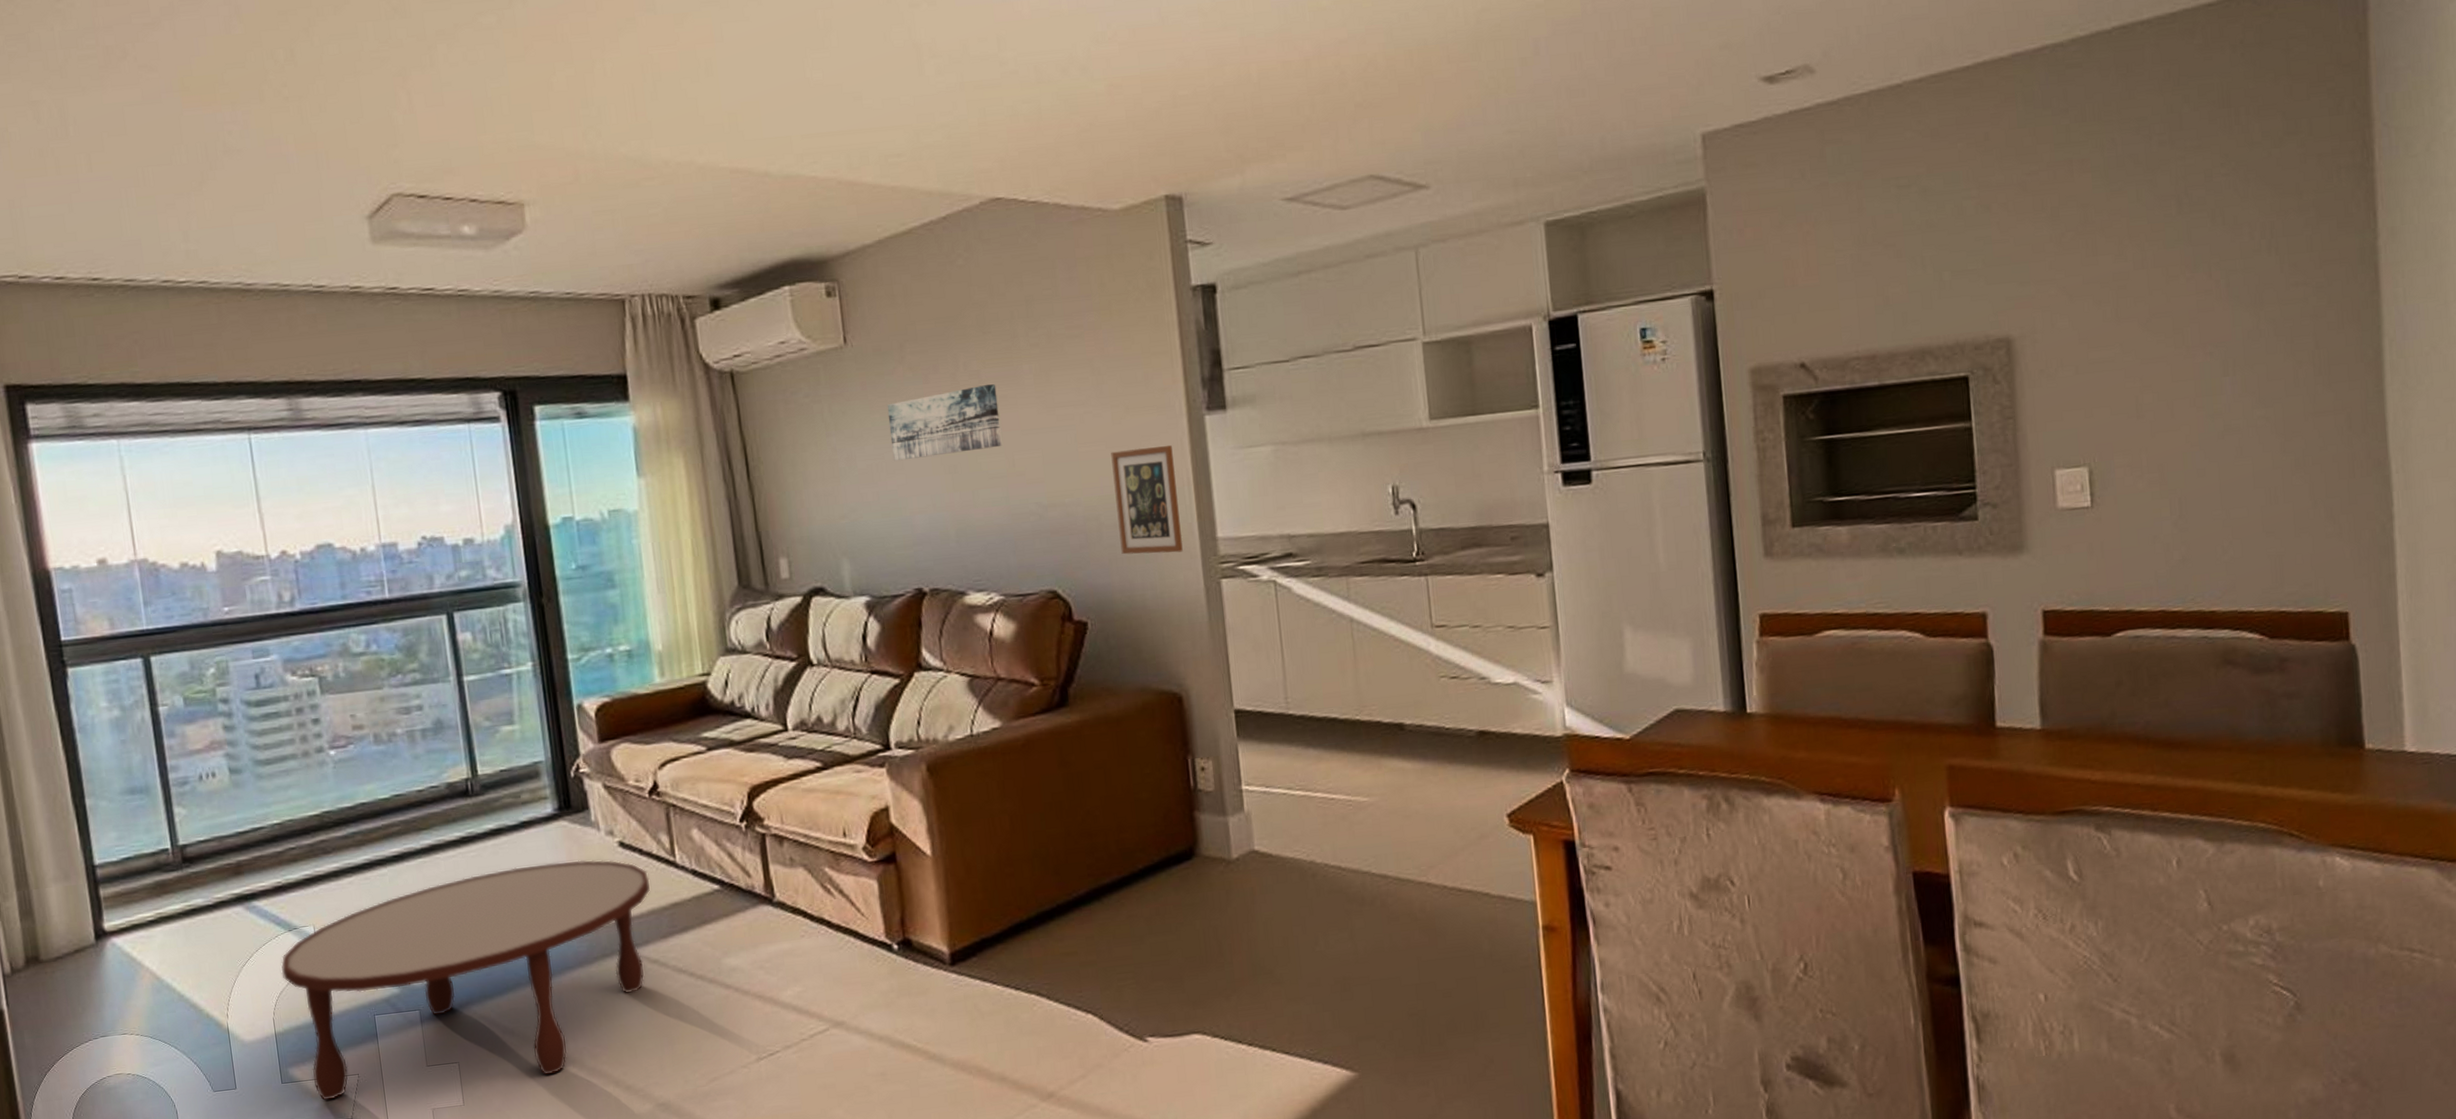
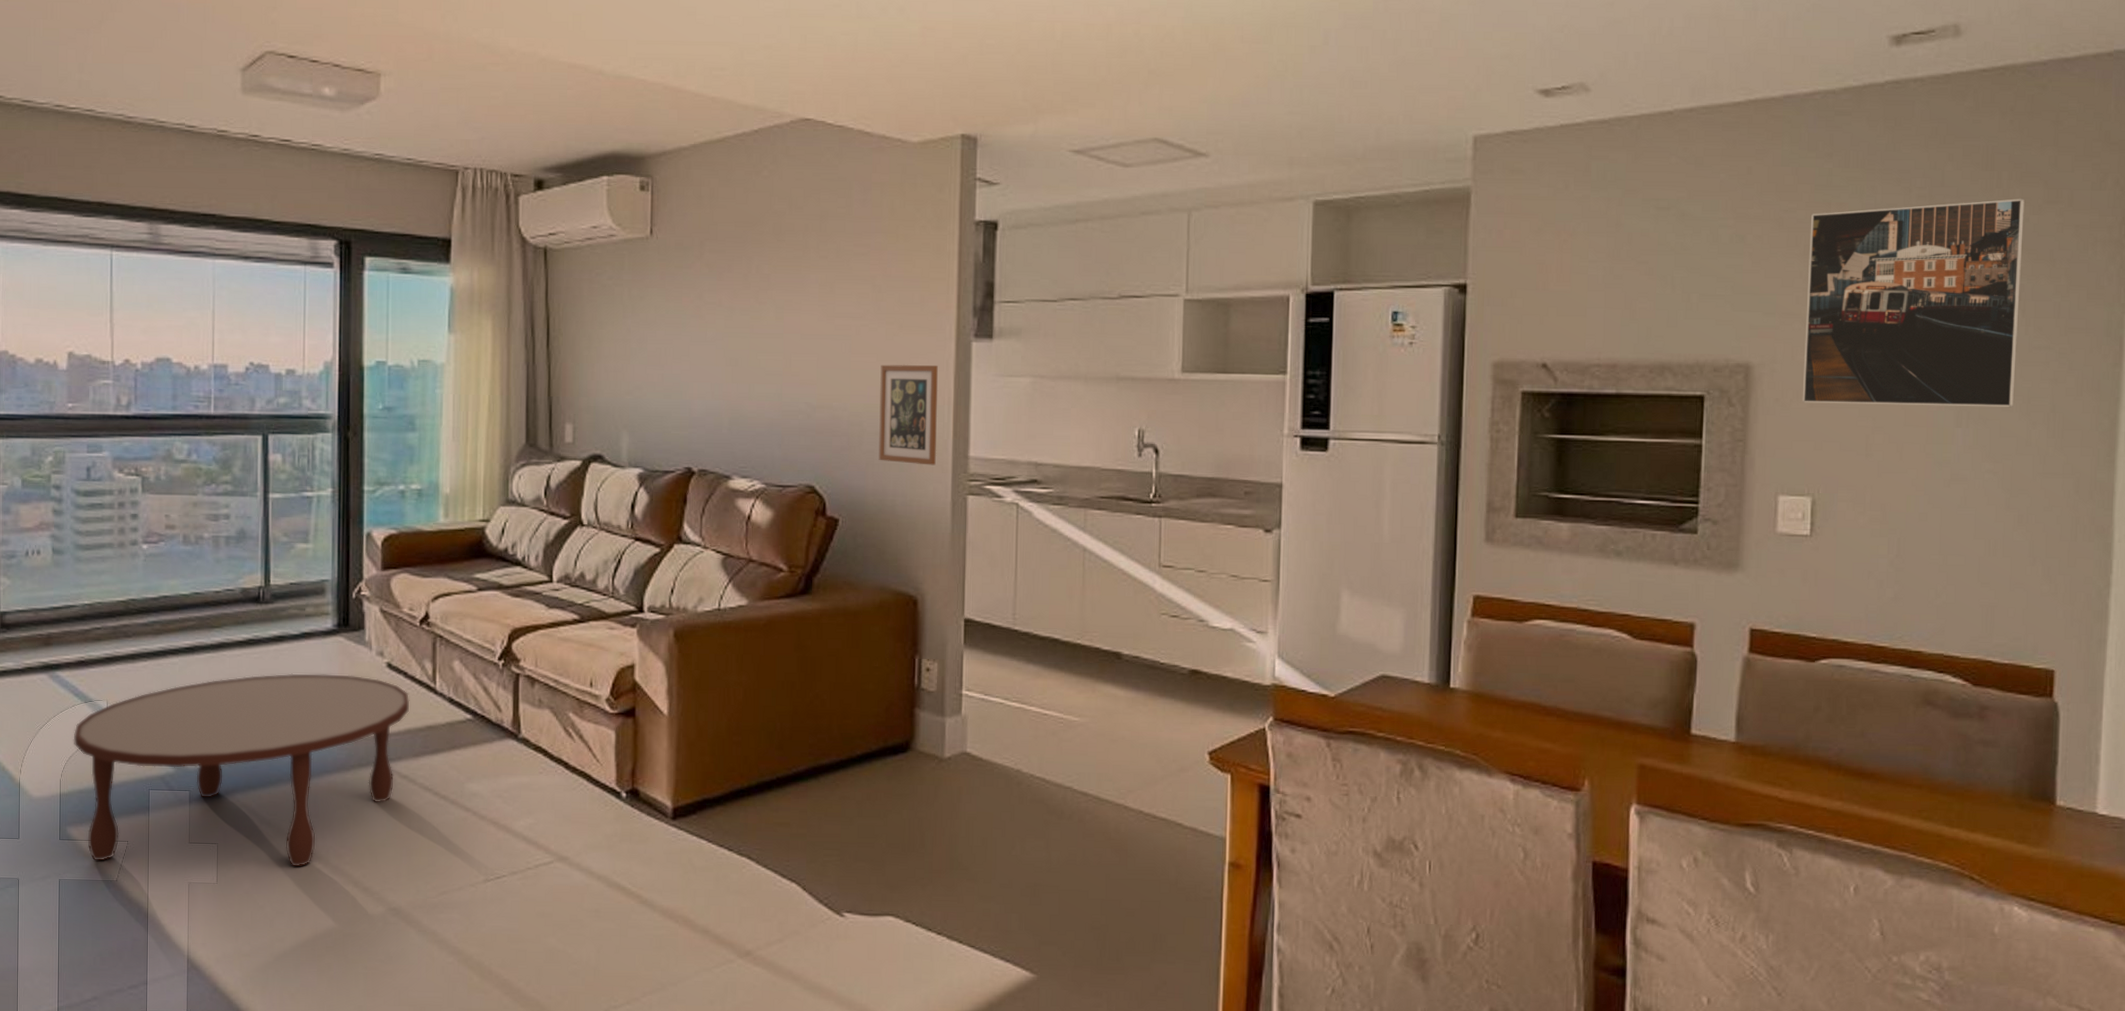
wall art: present [886,384,1003,461] -> none [680,288,783,349]
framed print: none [2054,133,2277,371] -> present [1802,199,2025,408]

